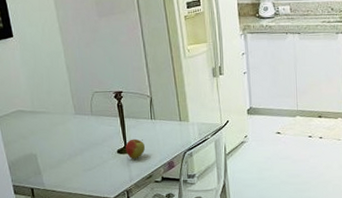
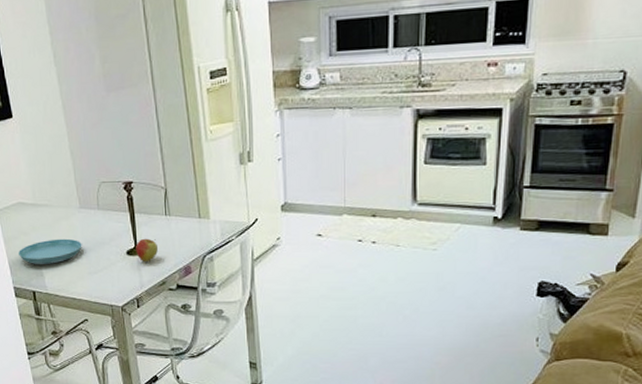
saucer: none [17,141,77,164] -> present [18,238,82,264]

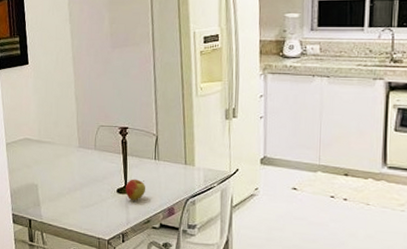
saucer: present [18,238,82,264] -> none [19,173,78,196]

